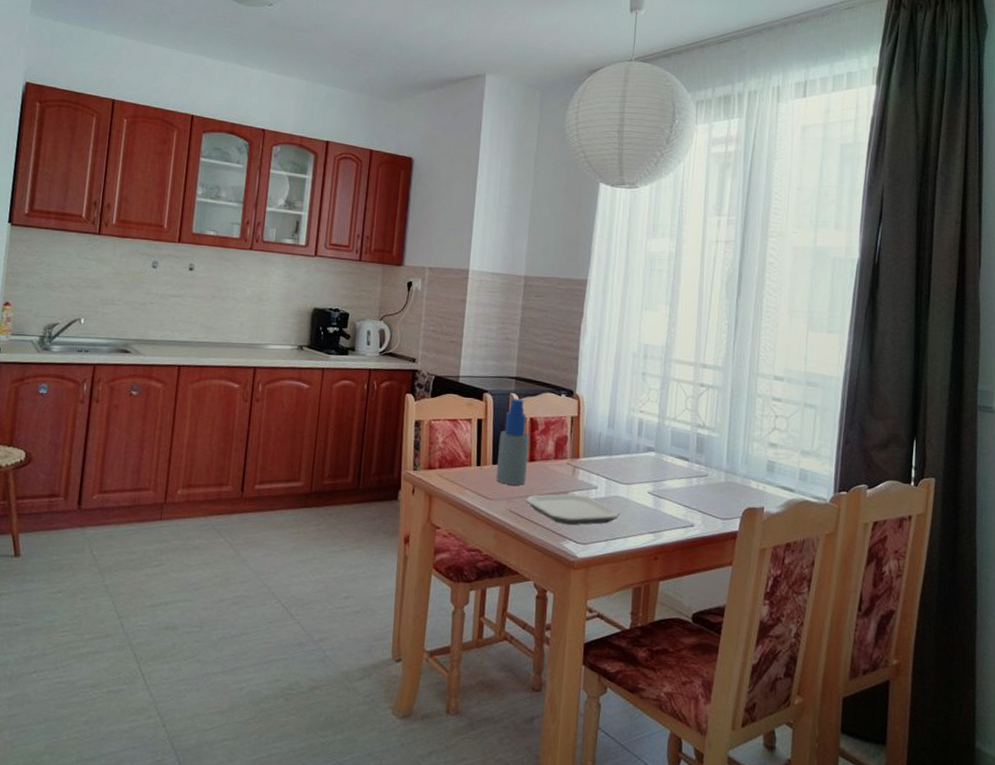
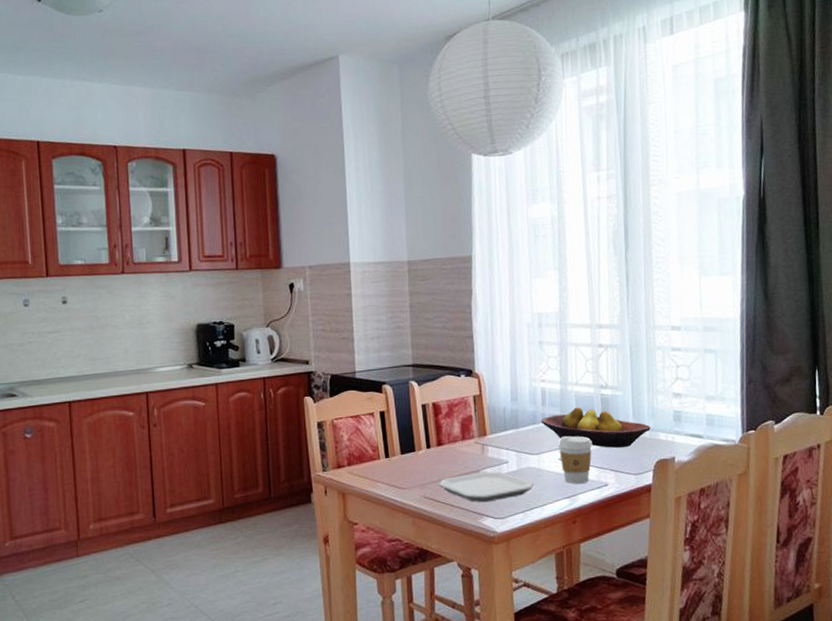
spray bottle: present [495,398,529,485] -> none [404,385,437,472]
fruit bowl: none [634,443,743,490] -> present [540,407,651,448]
coffee cup: none [649,470,683,521] -> present [558,436,593,484]

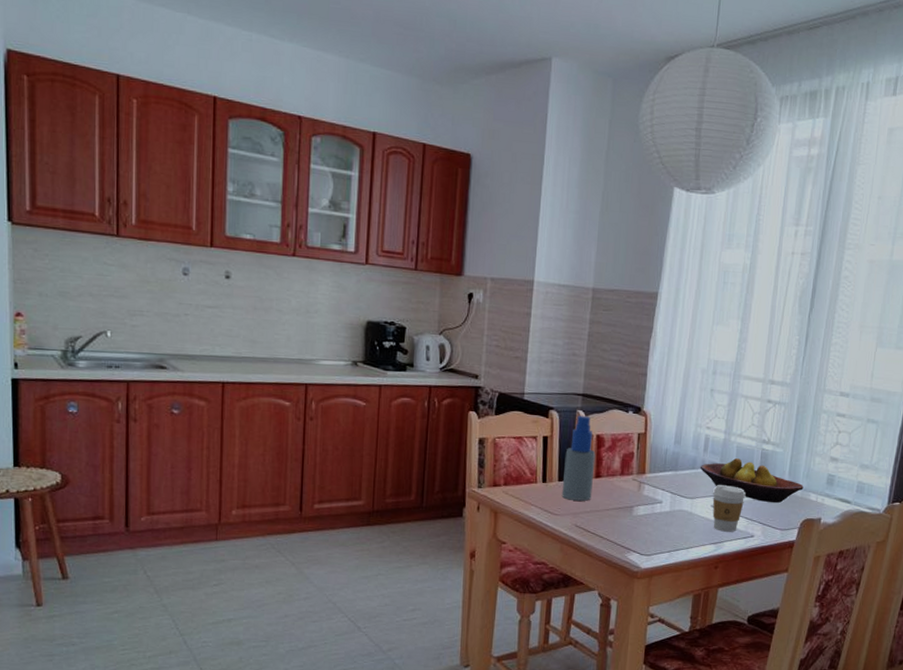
spray bottle: none [404,385,437,472] -> present [561,415,596,501]
plate: present [438,471,534,503] -> none [590,508,683,538]

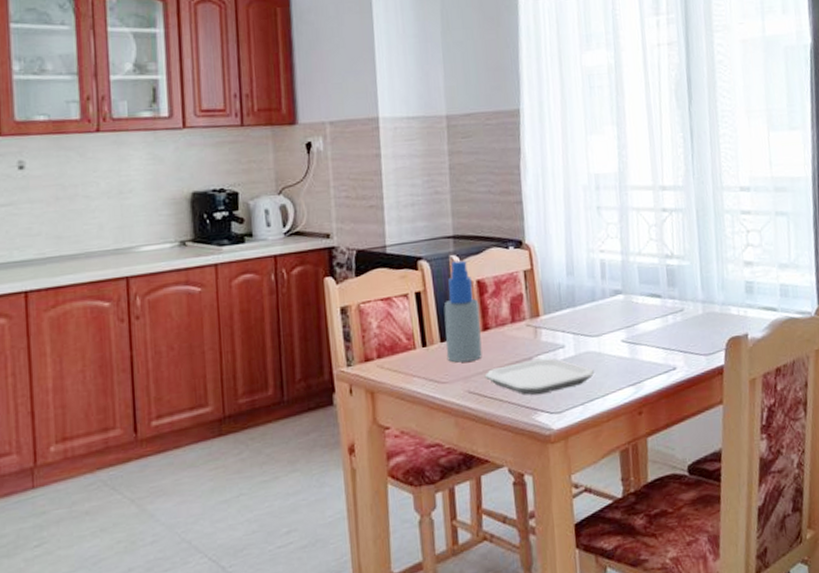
plate: none [590,508,683,538] -> present [484,358,594,395]
fruit bowl: present [699,458,804,503] -> none [600,280,721,326]
coffee cup: present [712,485,746,532] -> none [620,313,659,370]

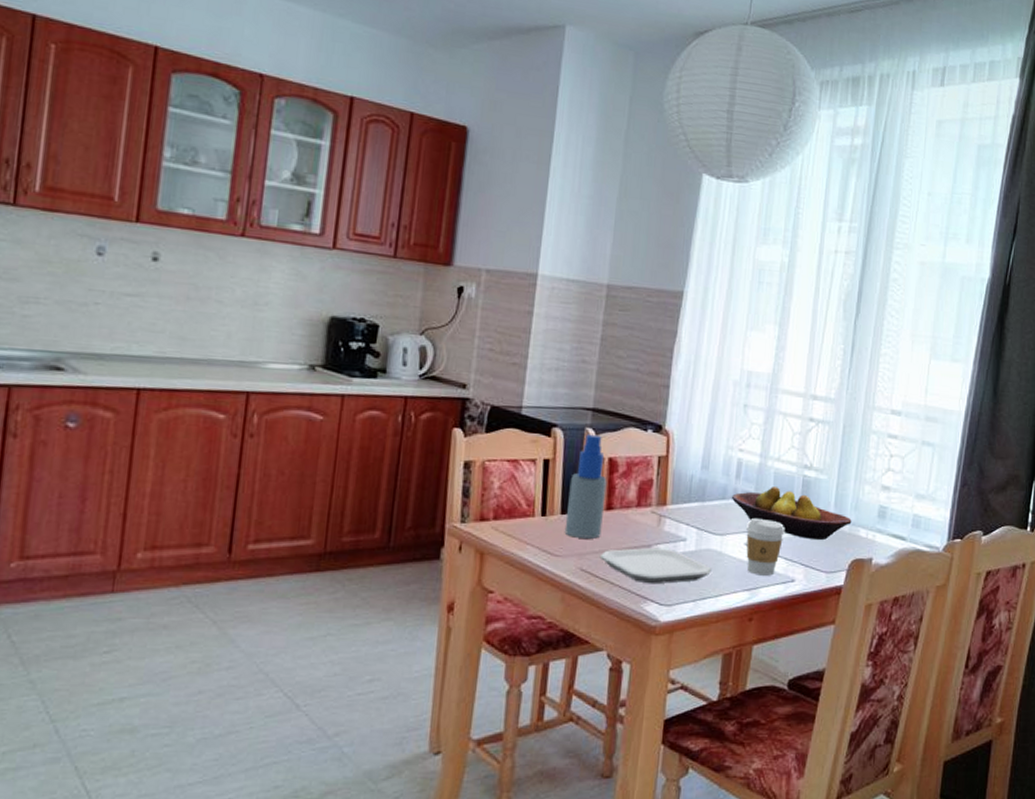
fruit bowl: none [600,280,721,326] -> present [731,487,852,540]
coffee cup: none [620,313,659,370] -> present [746,519,785,576]

